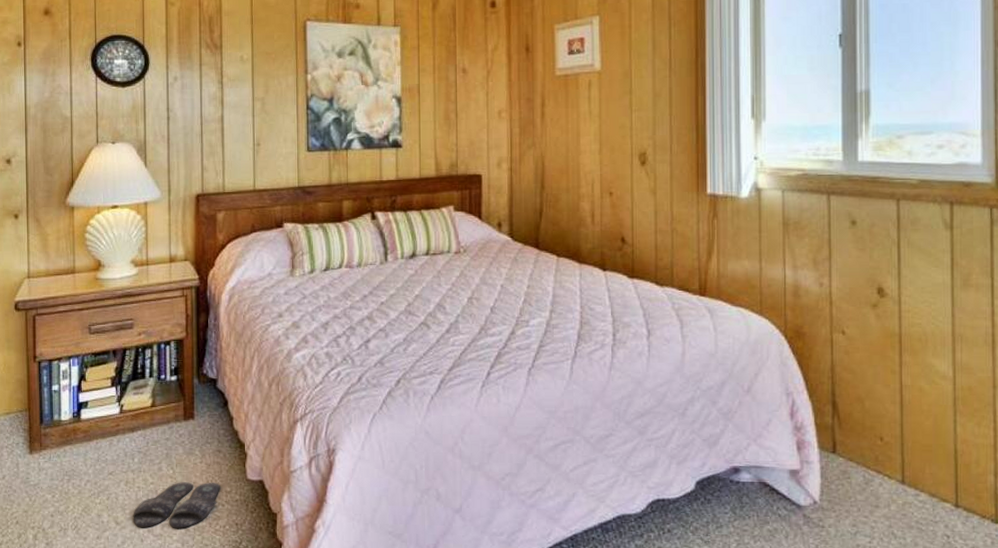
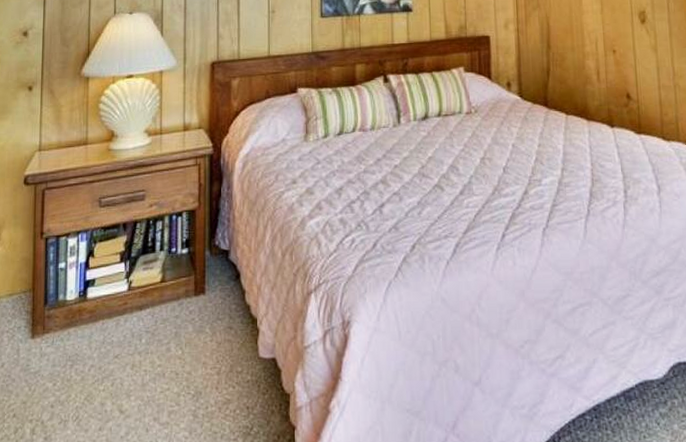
slippers: present [133,482,220,530] -> none [138,363,231,416]

